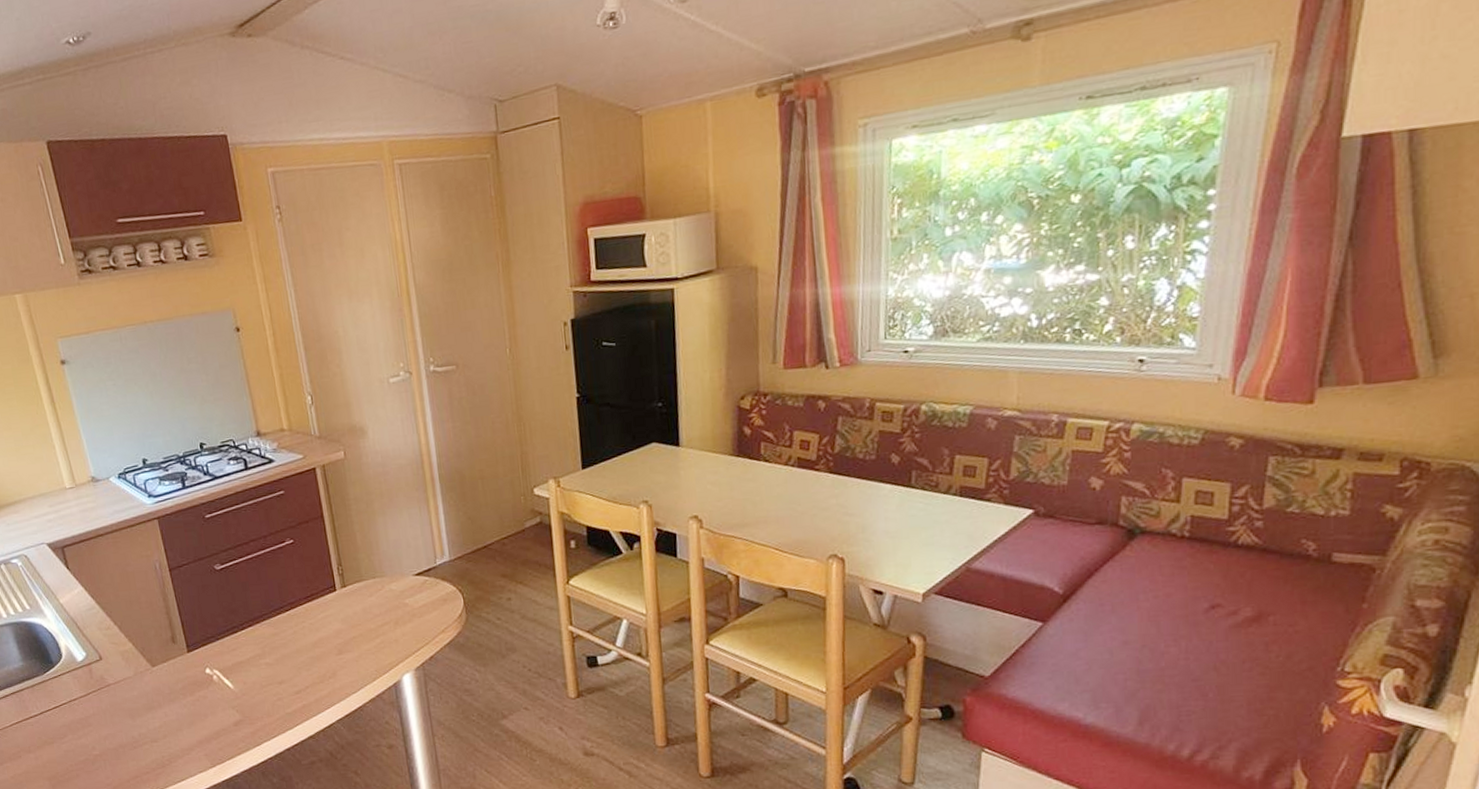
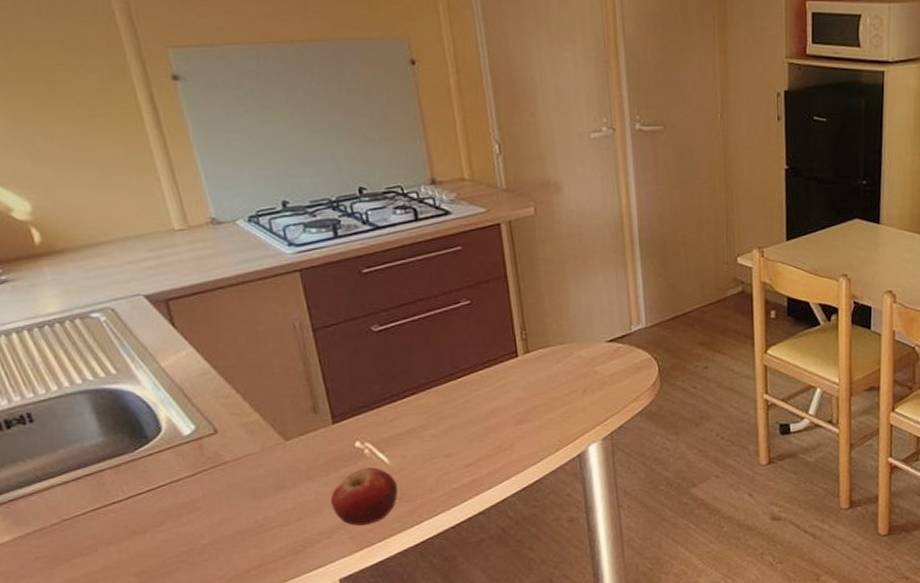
fruit: none [188,692,242,744] -> present [330,467,399,526]

